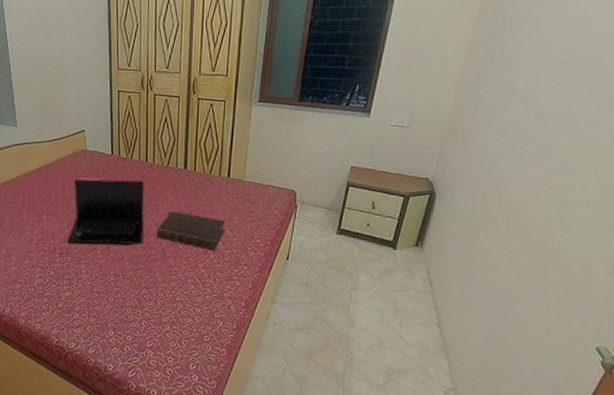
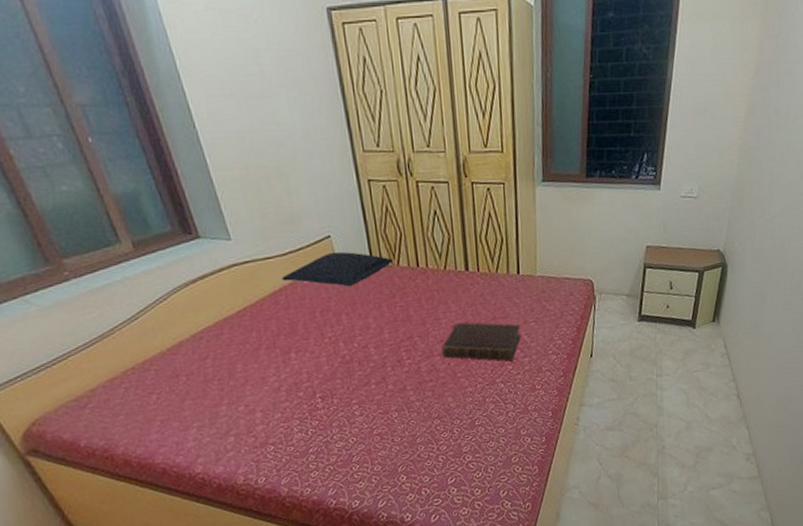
pillow: none [46,142,129,171] -> present [282,251,394,287]
laptop: present [67,179,144,245] -> none [326,291,427,382]

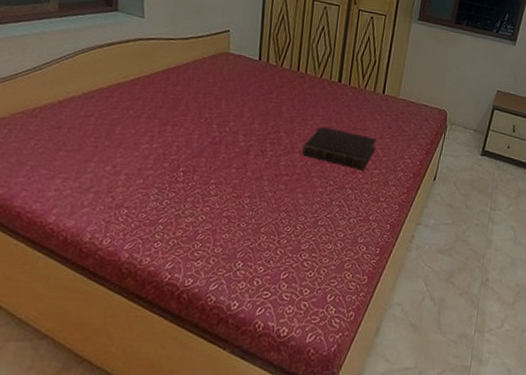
pillow: present [282,251,394,287] -> none [178,44,279,77]

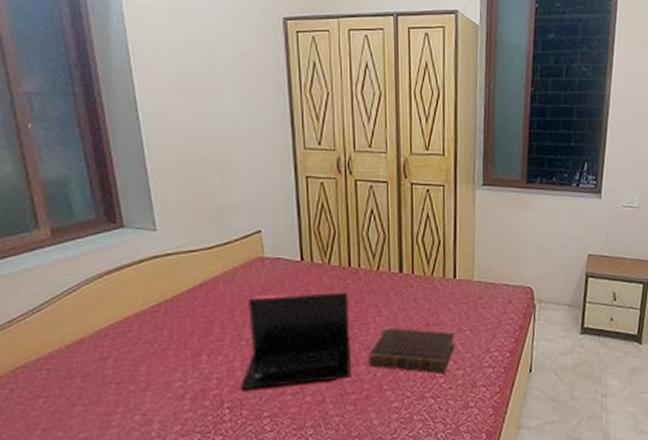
laptop: none [195,85,294,163] -> present [241,292,351,390]

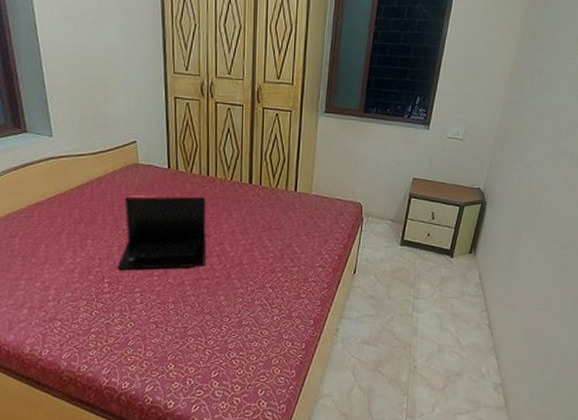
book: present [368,328,456,374] -> none [220,228,293,269]

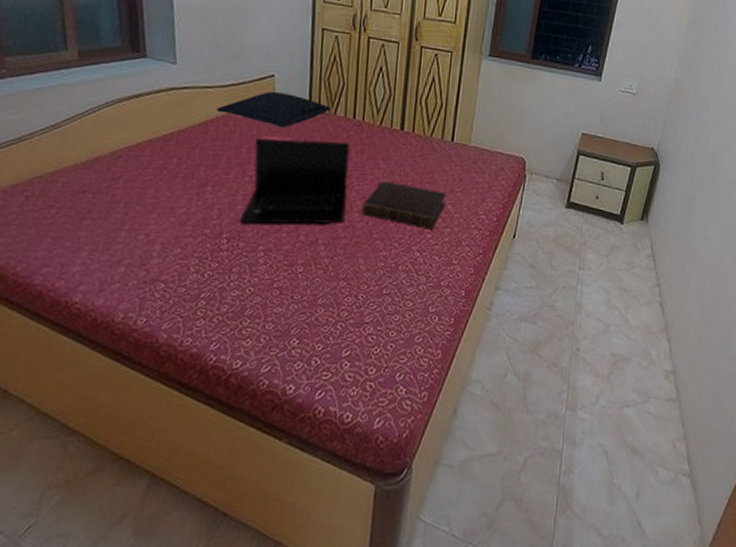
pillow: none [90,155,188,187] -> present [217,91,332,128]
book: none [220,228,293,269] -> present [362,180,447,230]

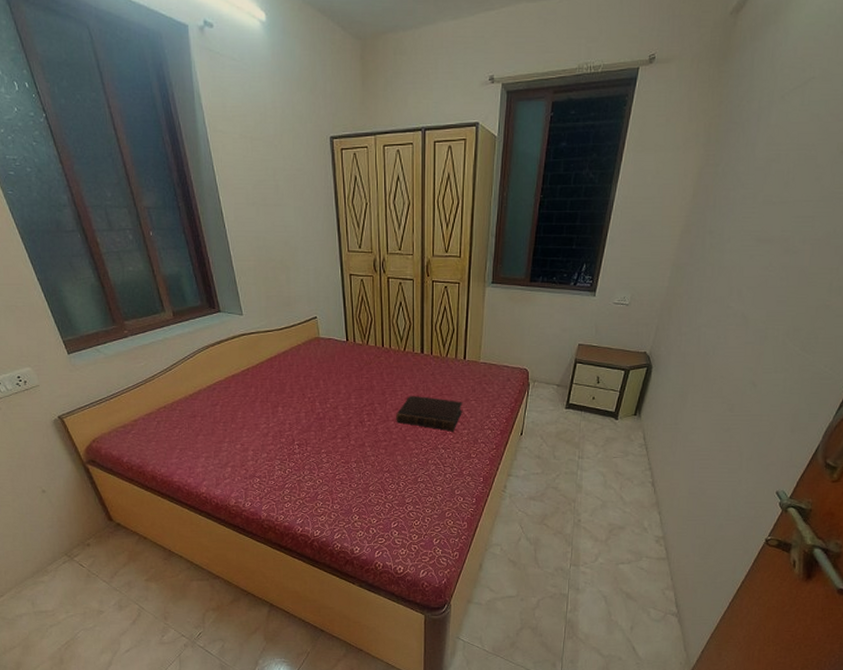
pillow: present [217,91,332,128] -> none [277,330,364,359]
laptop: present [240,138,350,224] -> none [305,366,383,433]

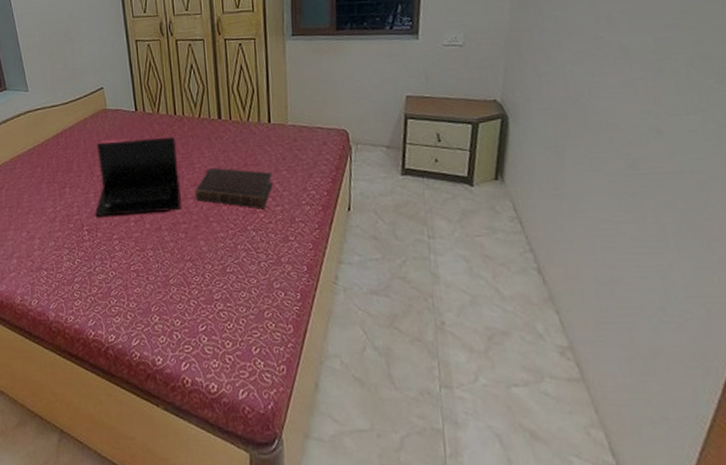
laptop: none [305,366,383,433] -> present [95,136,181,216]

